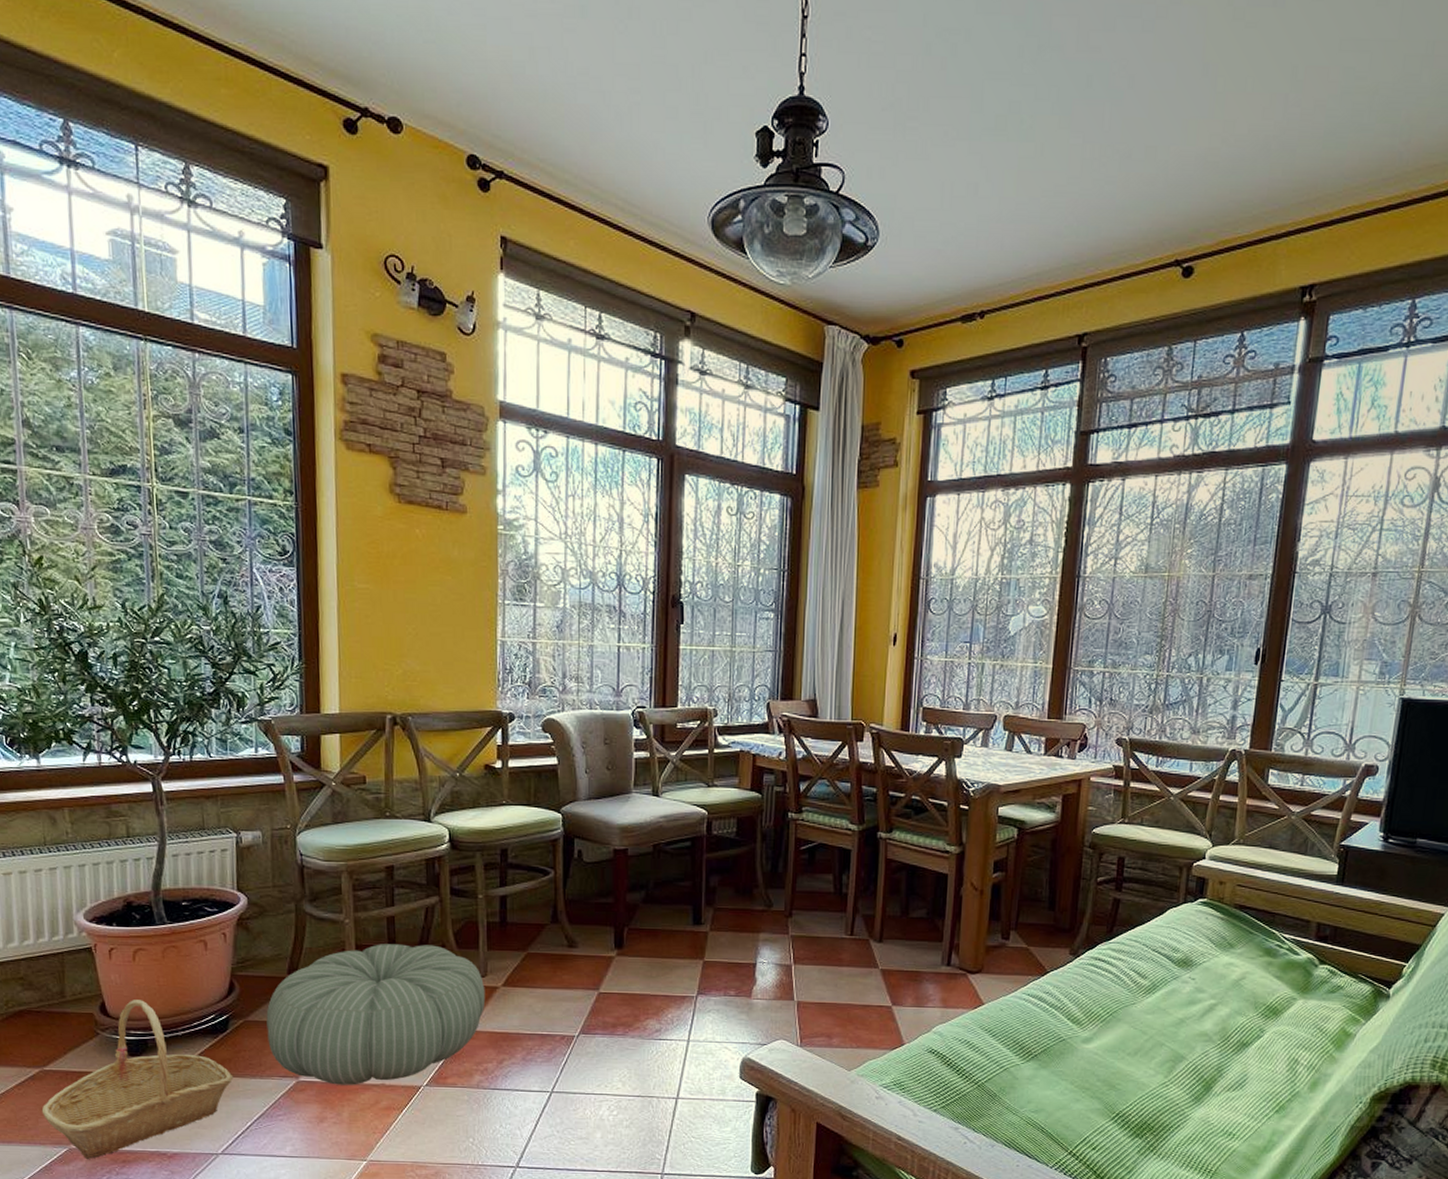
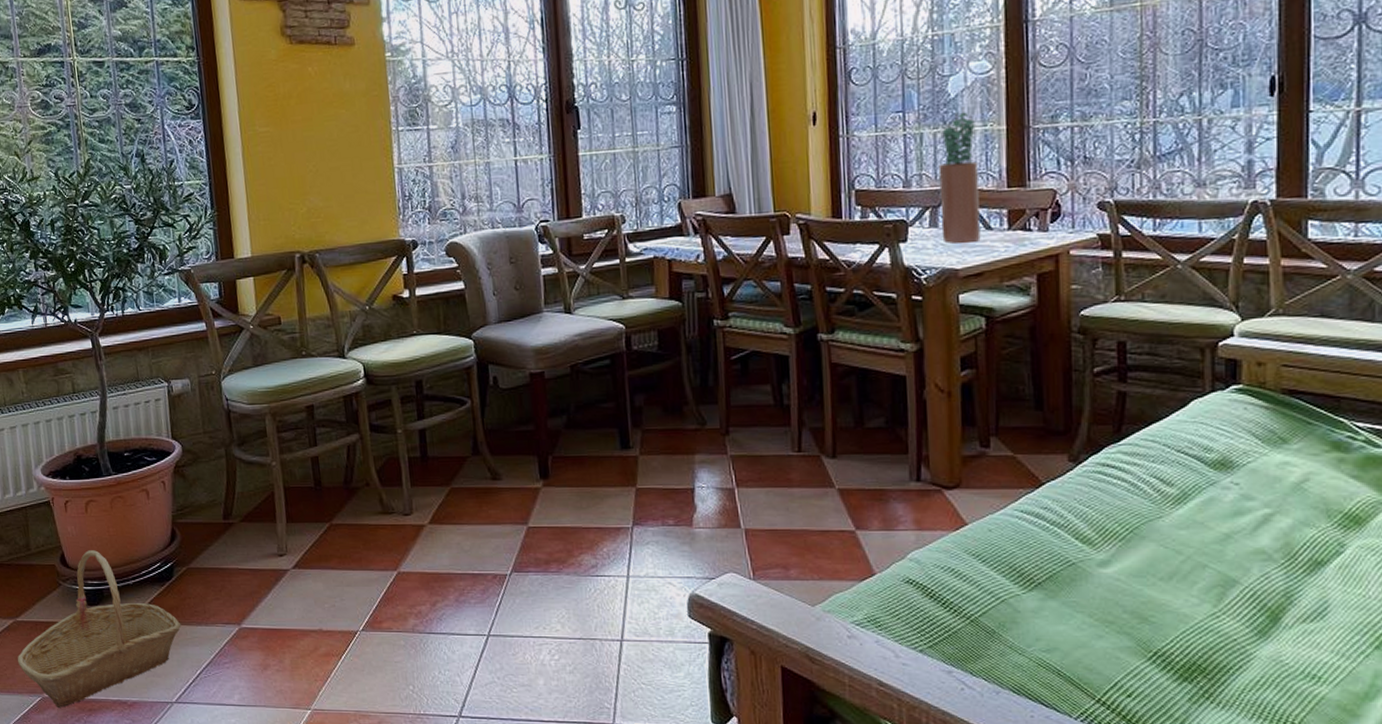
pouf: present [266,944,486,1085] -> none [206,484,414,631]
vase: none [990,644,1028,764] -> present [938,107,981,244]

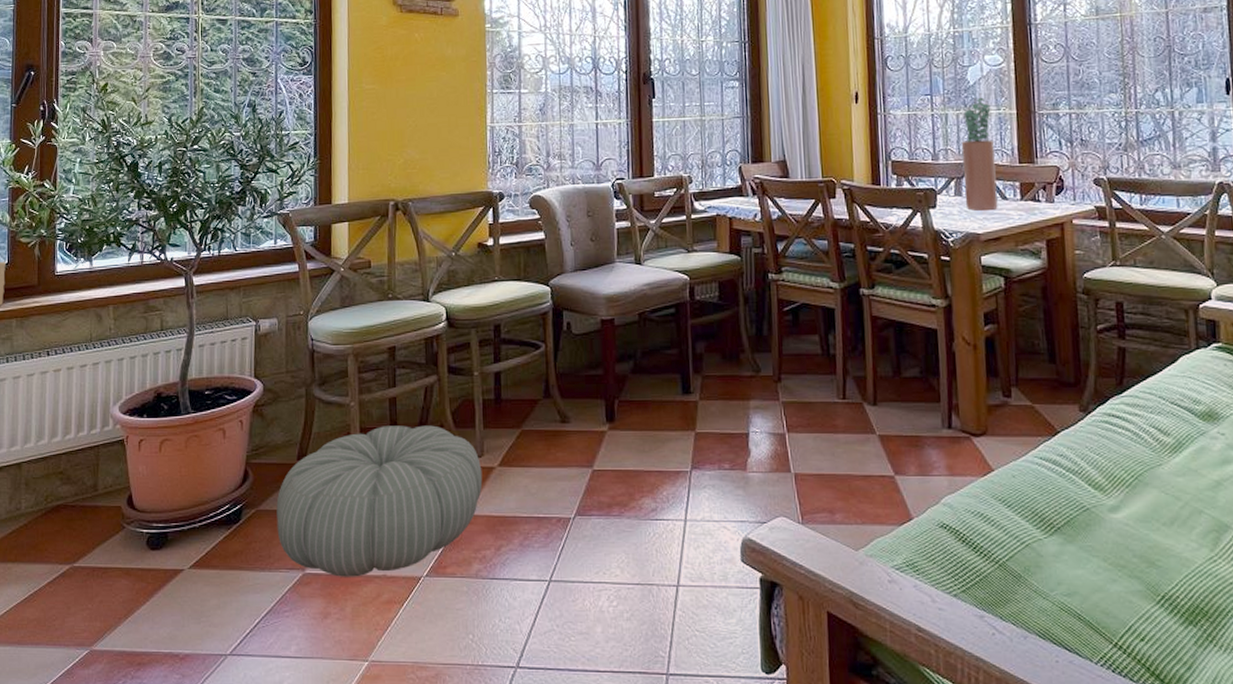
basket: present [17,550,182,708] -> none [68,491,244,662]
pouf: none [206,484,414,631] -> present [276,425,483,577]

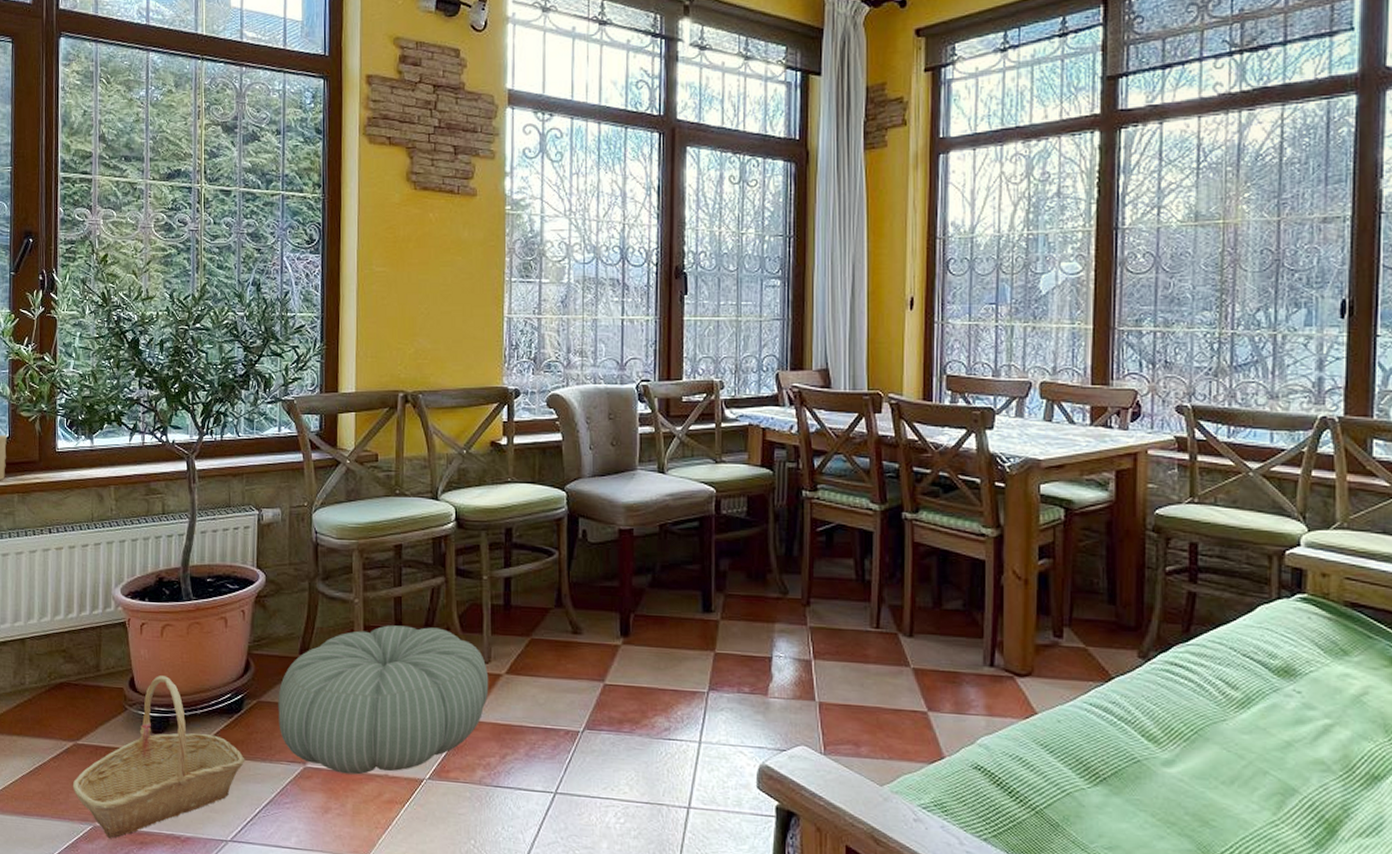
basket: none [68,491,244,662] -> present [72,675,245,838]
vase: present [961,93,998,212] -> none [1027,304,1064,436]

